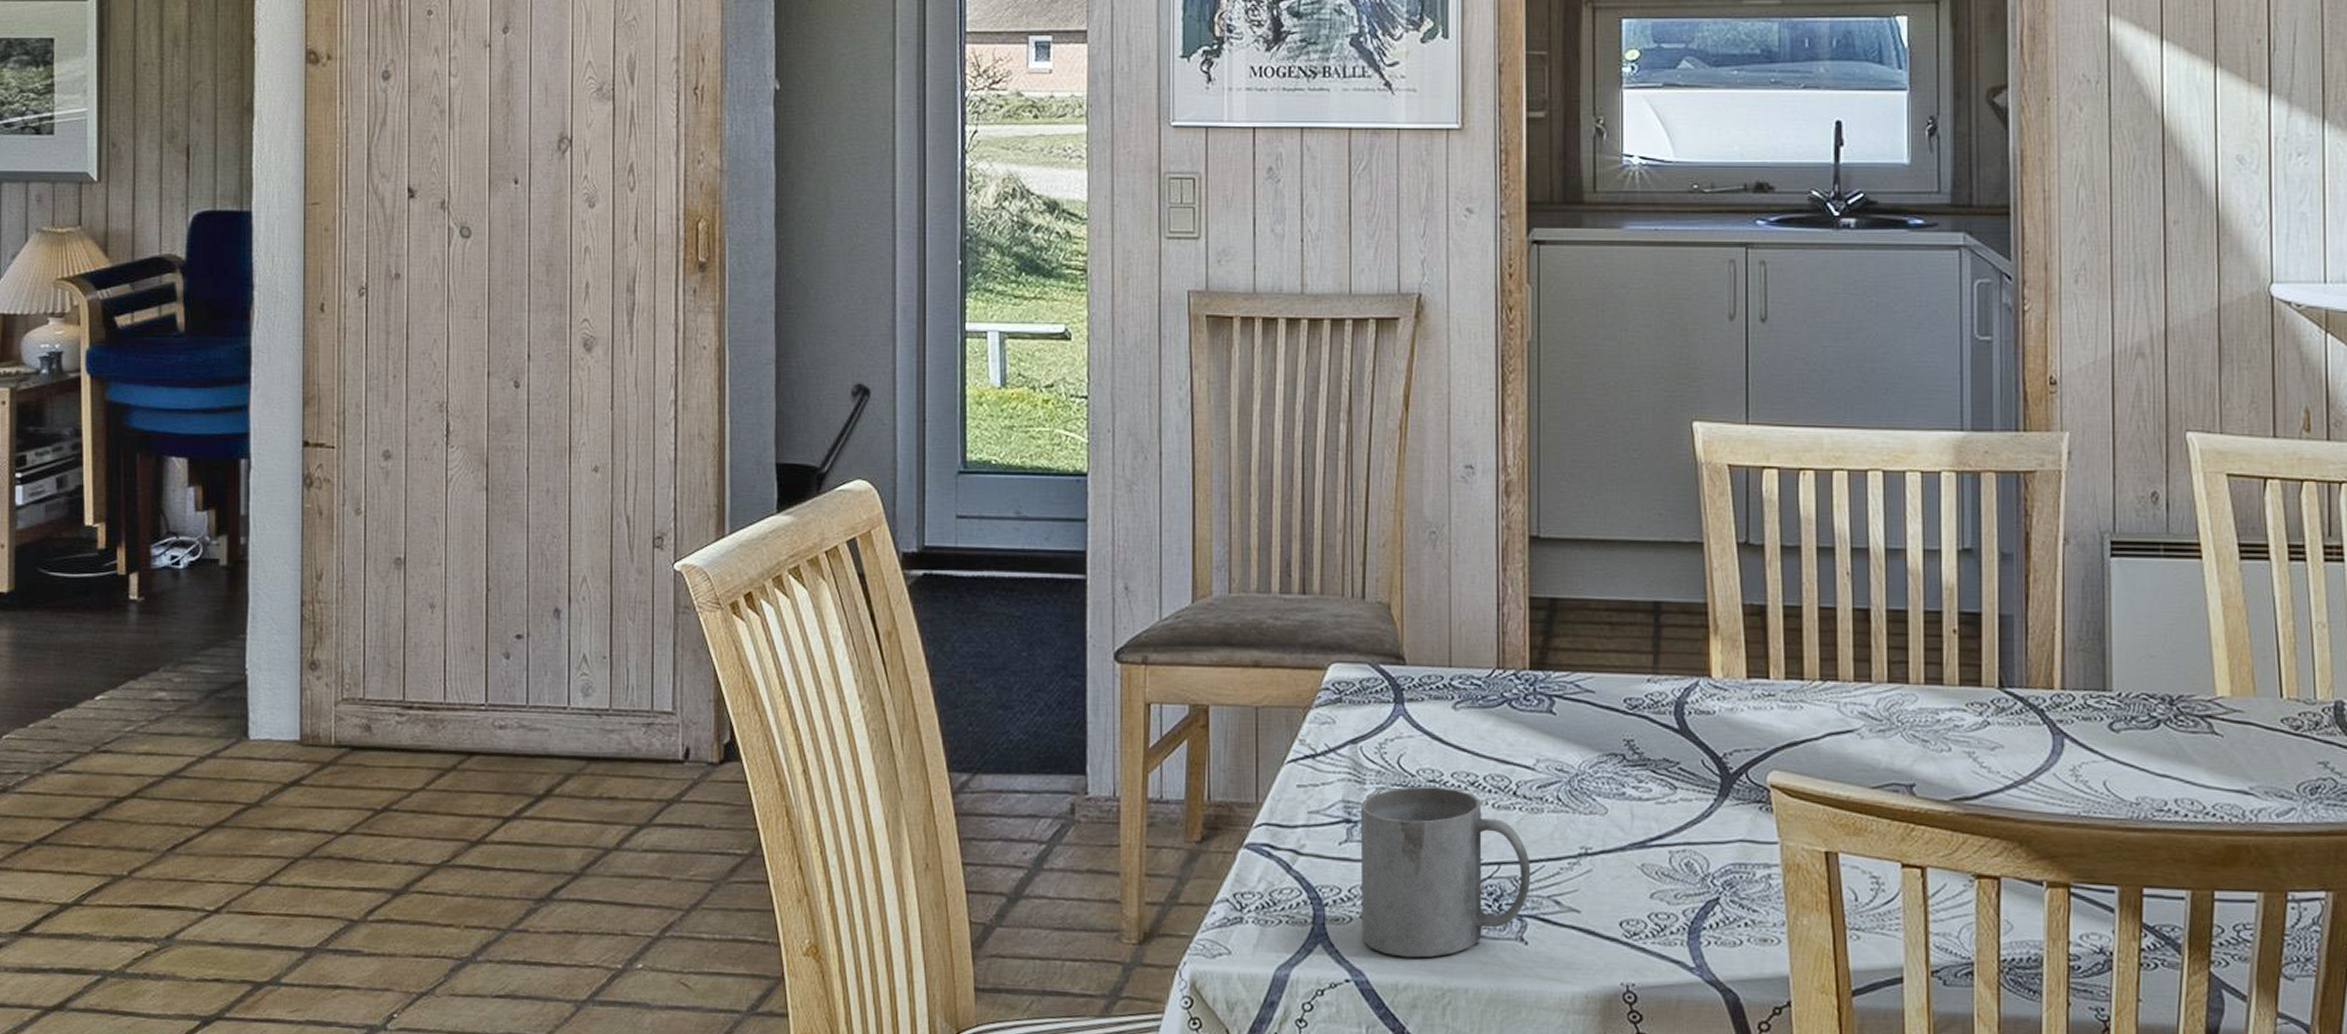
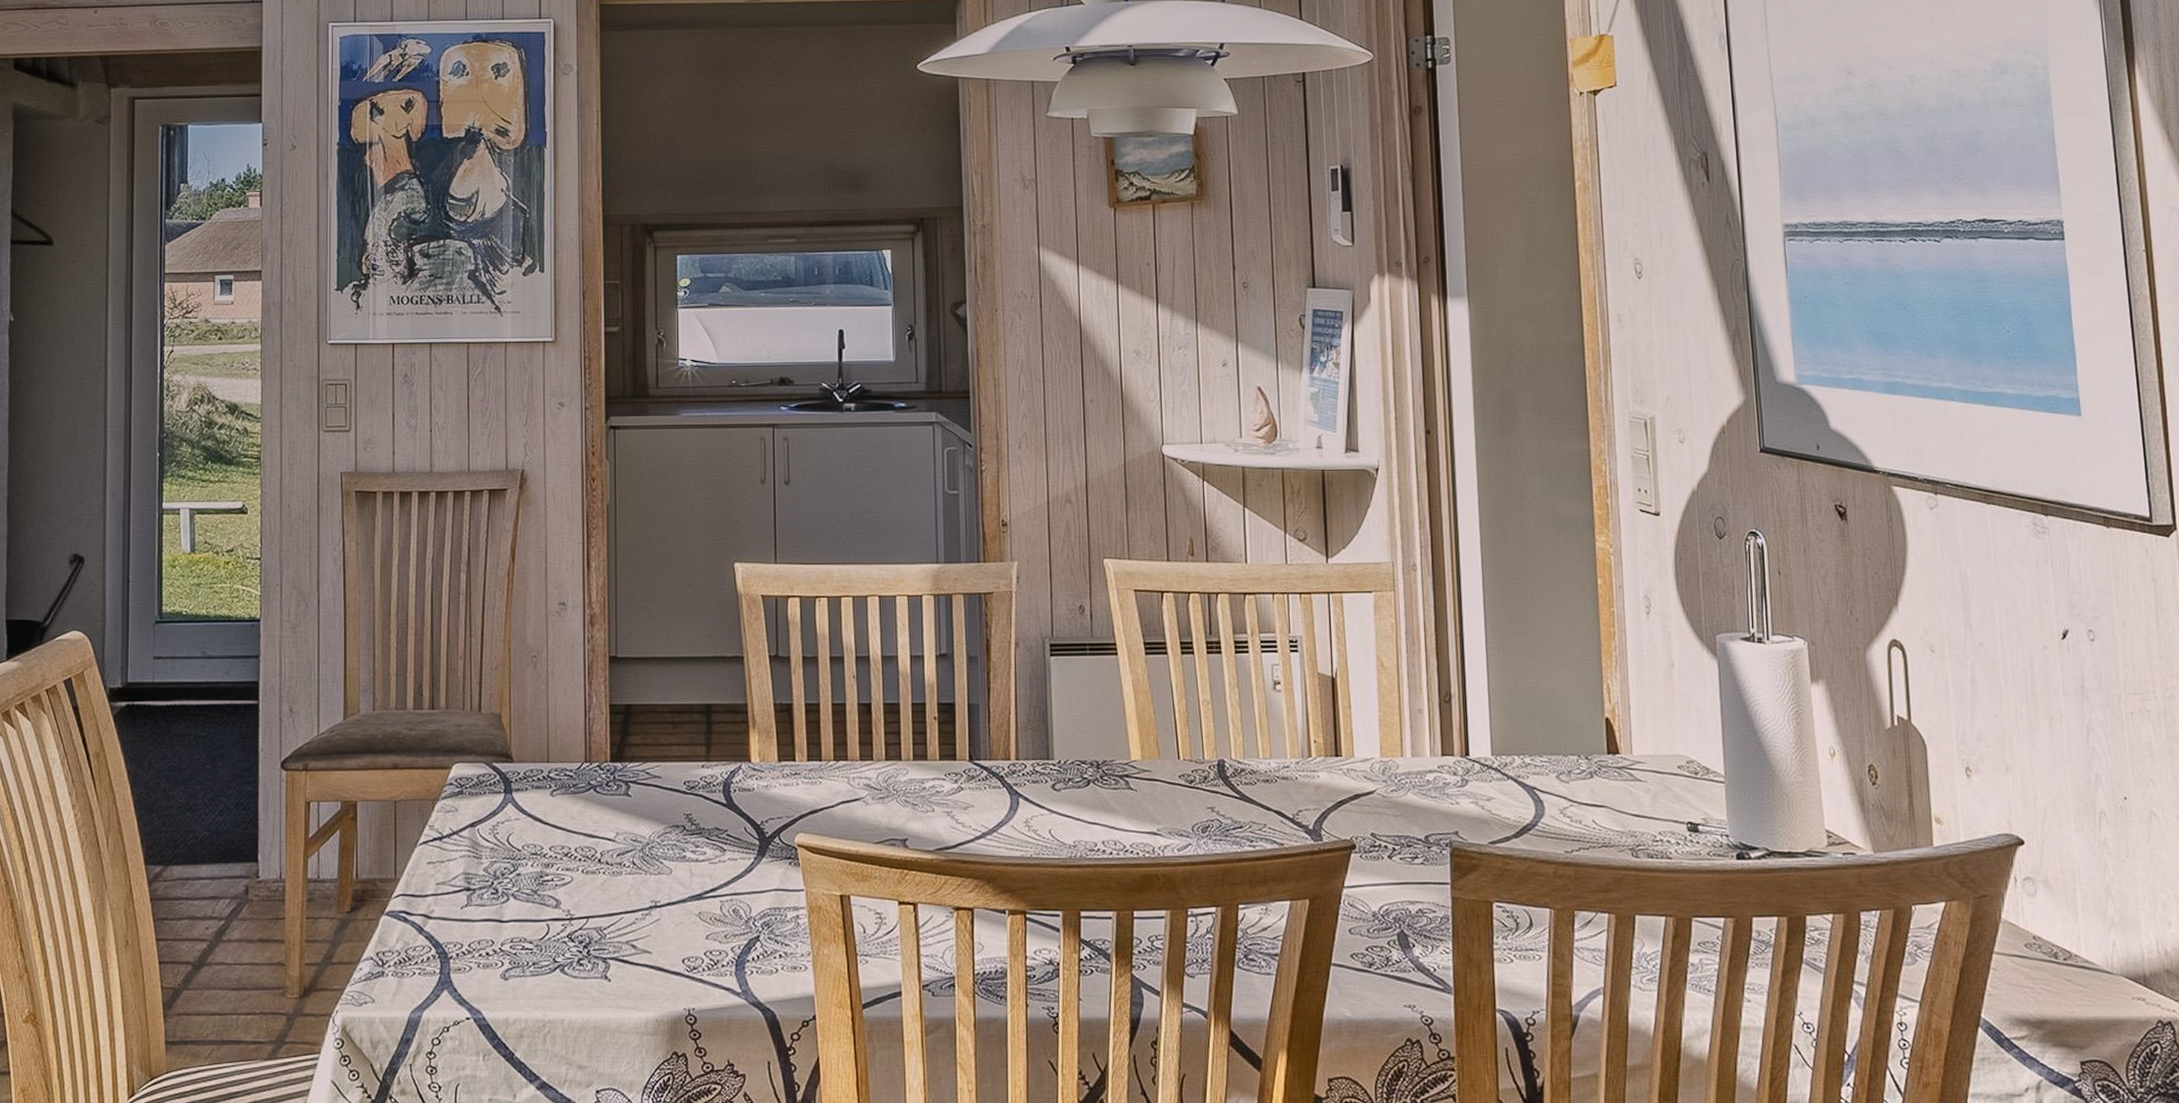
mug: present [1360,786,1531,958] -> none [478,859,613,997]

